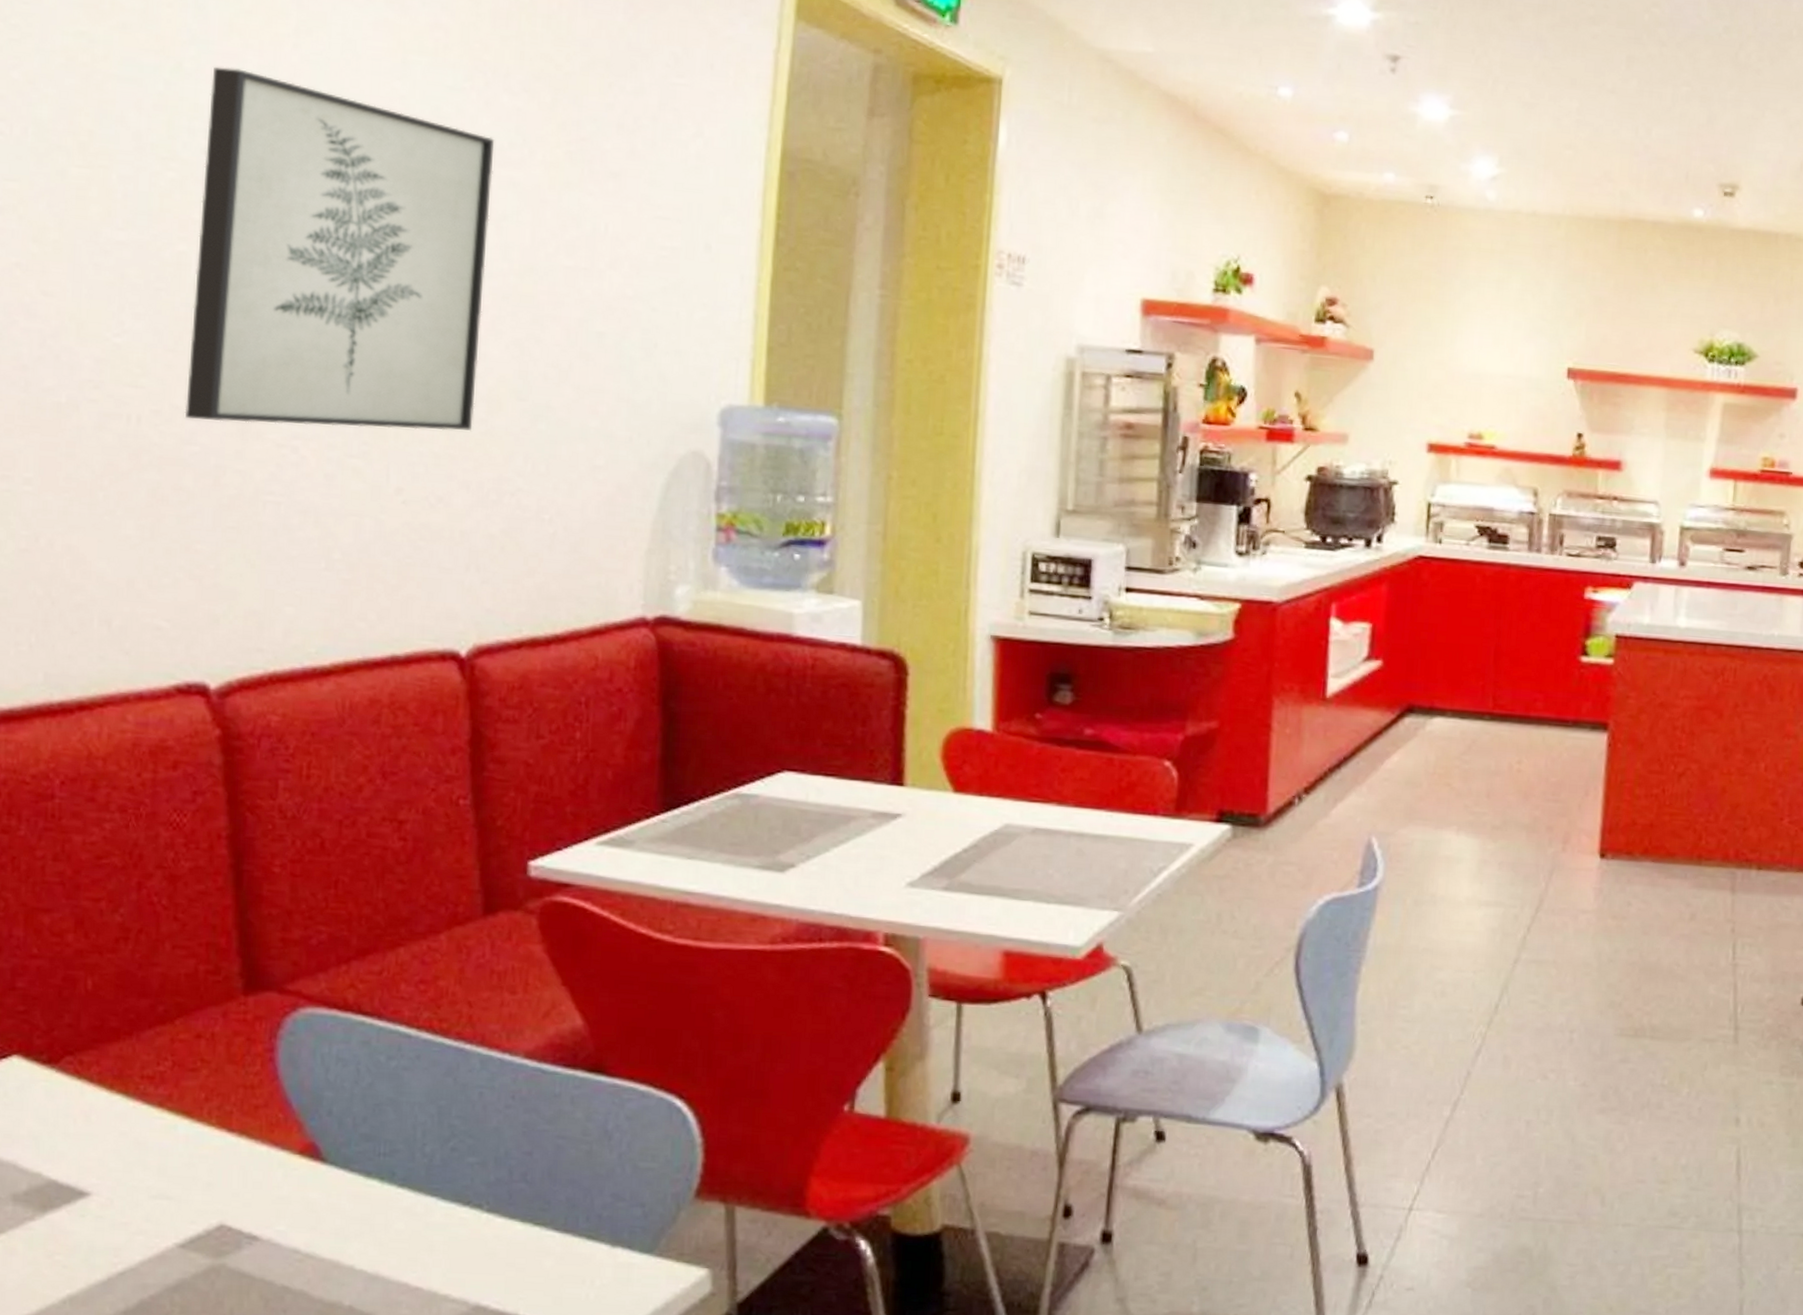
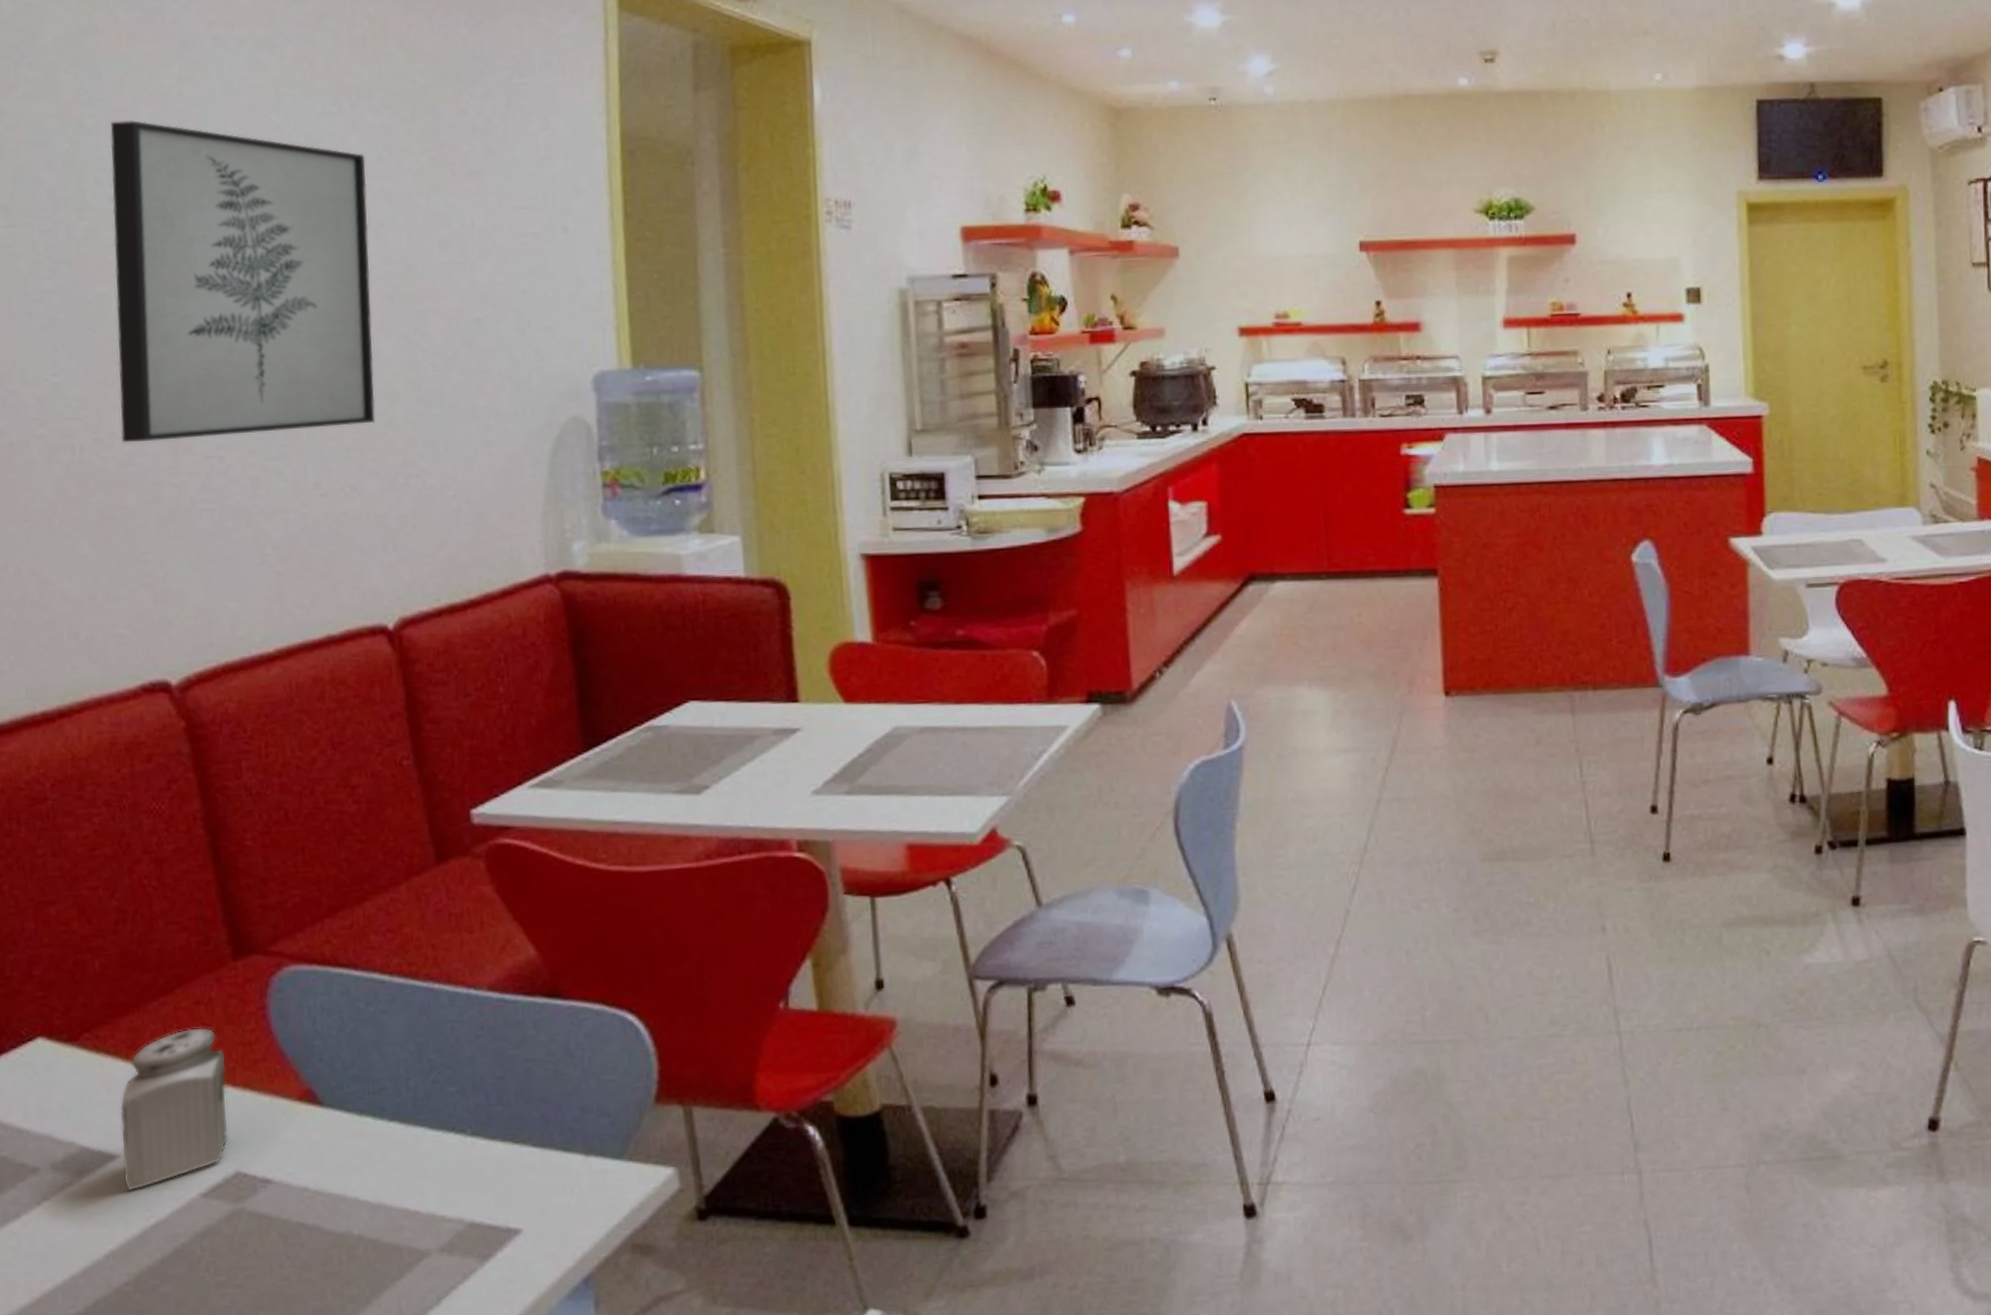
salt shaker: none [92,1063,224,1233] -> present [119,1027,228,1191]

